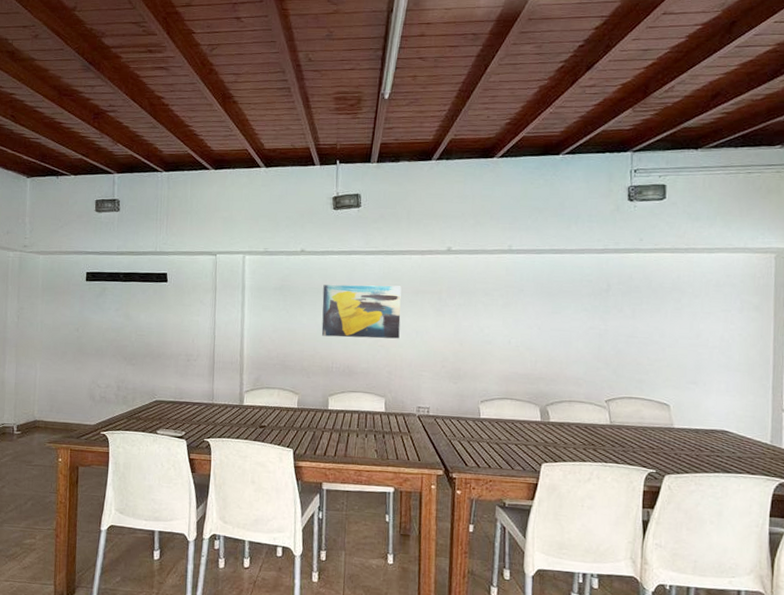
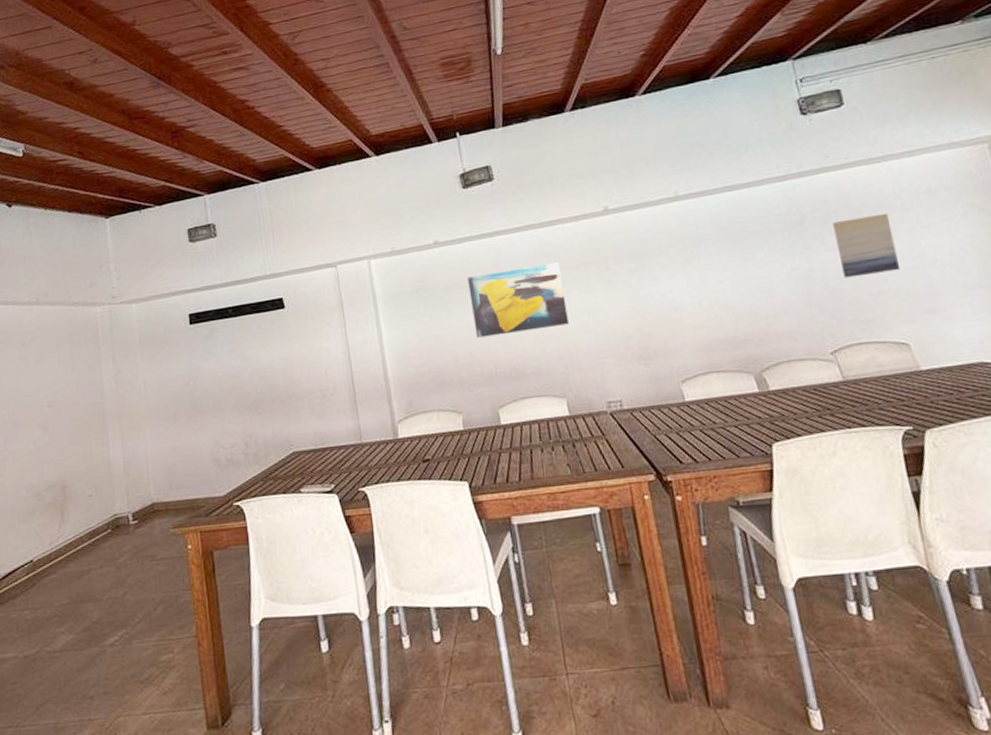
wall art: none [631,295,679,345] -> present [833,213,901,278]

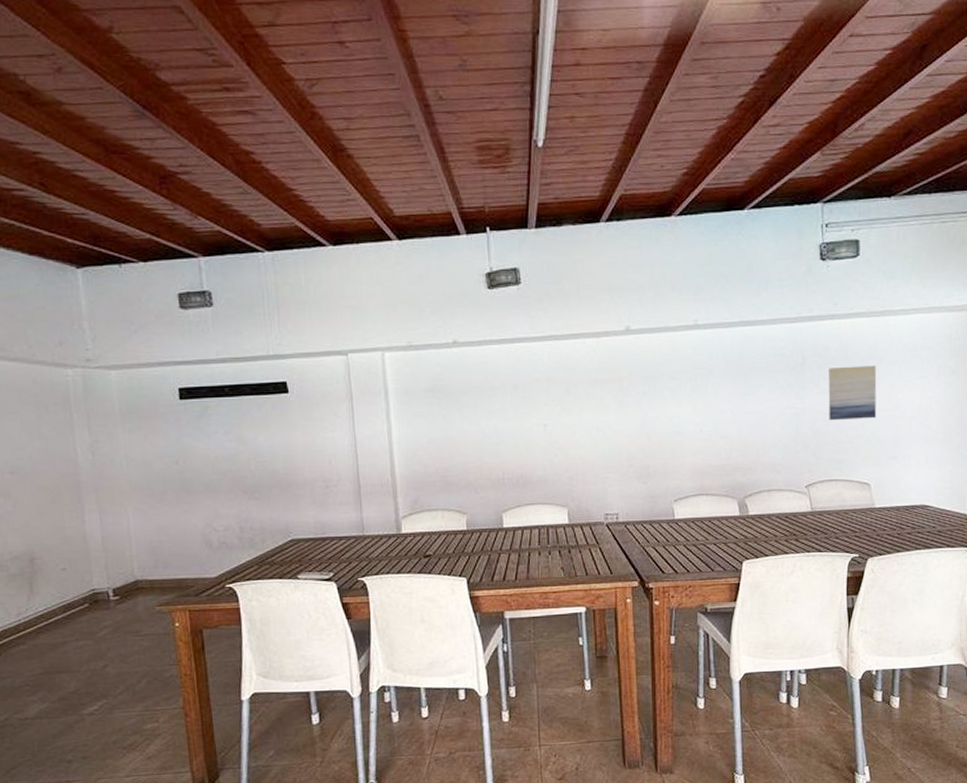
wall art: present [467,262,569,338] -> none [484,376,578,443]

